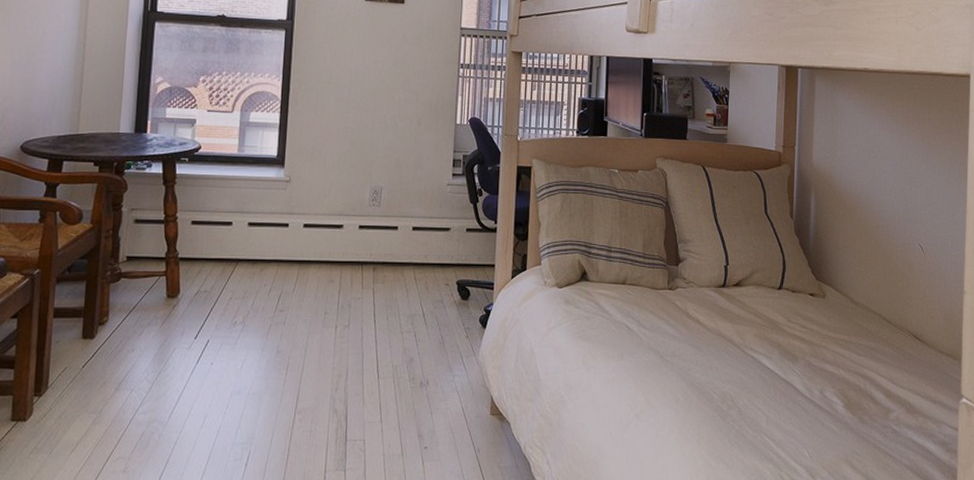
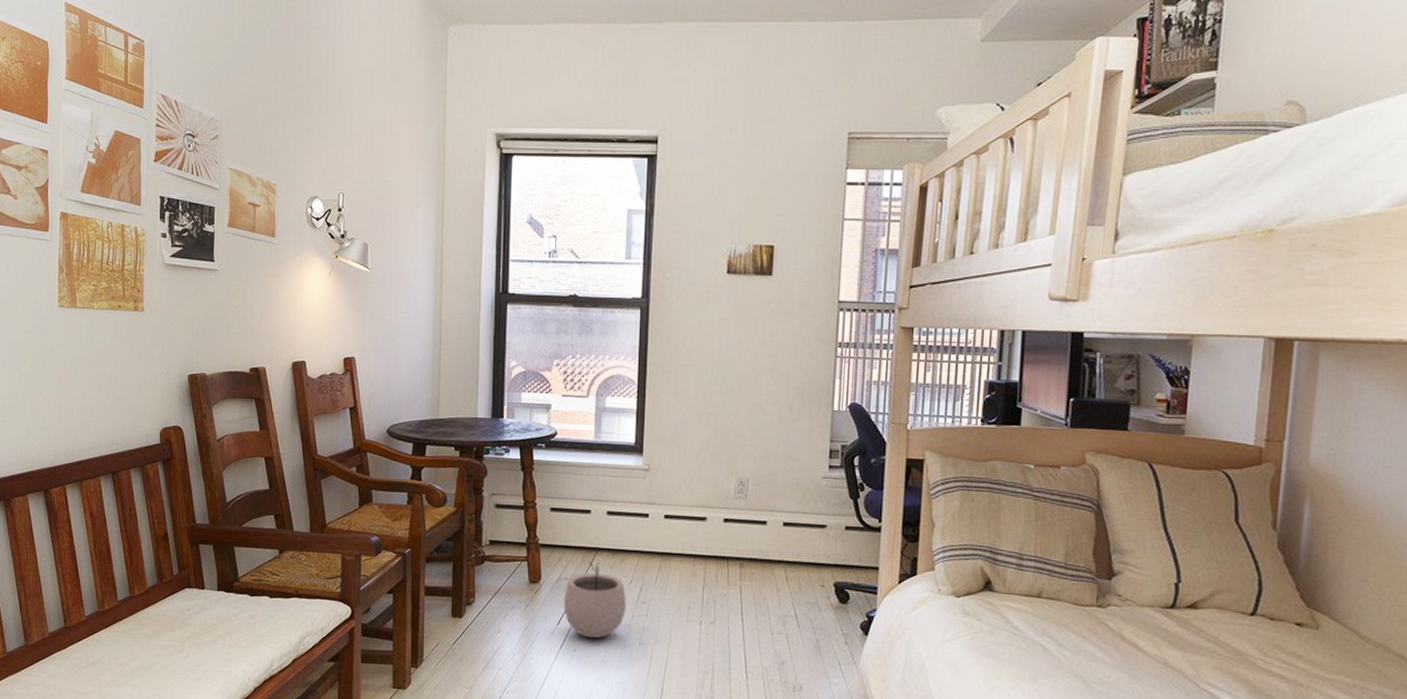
plant pot: none [201,272,266,350] -> present [563,560,627,639]

